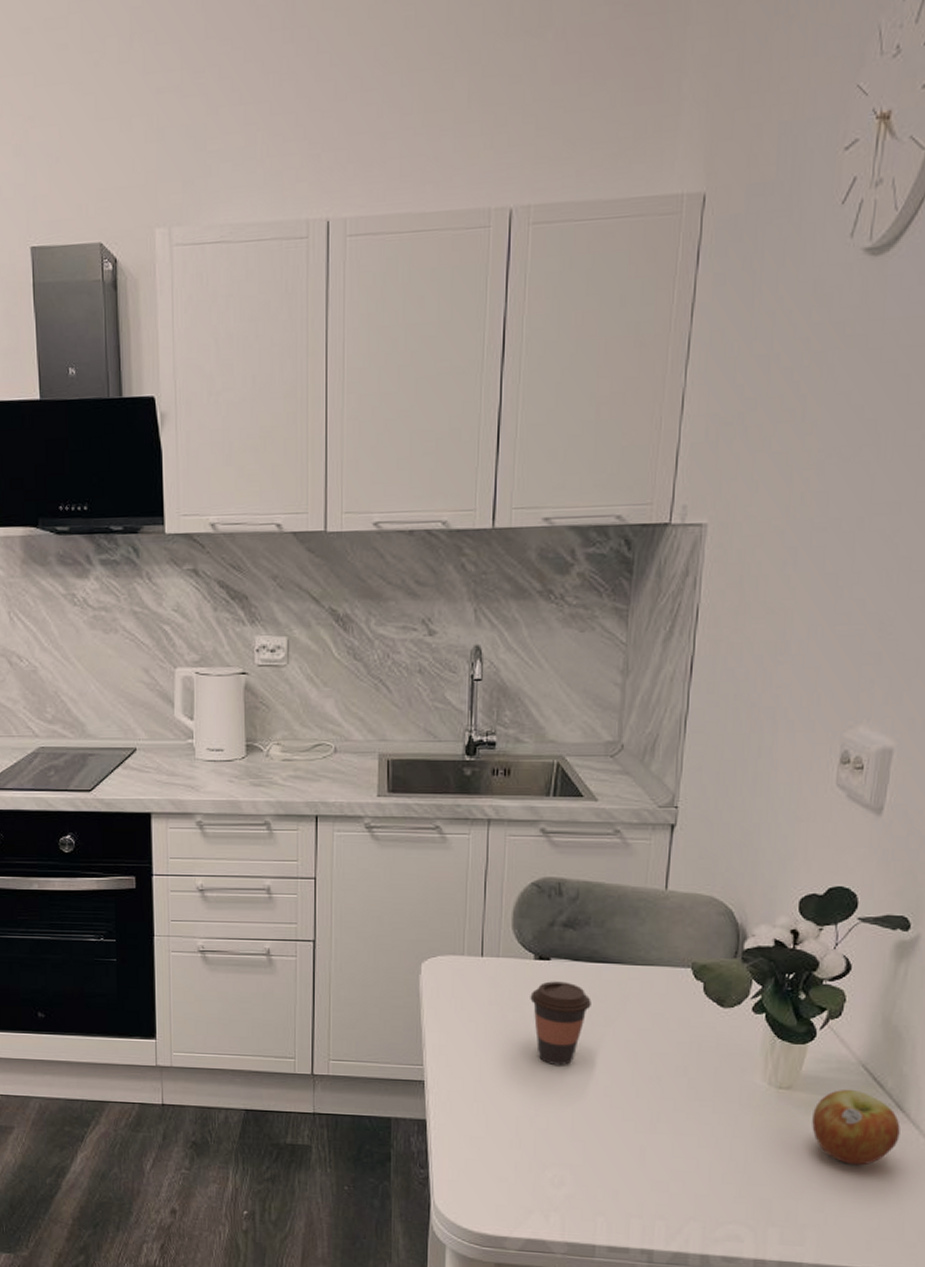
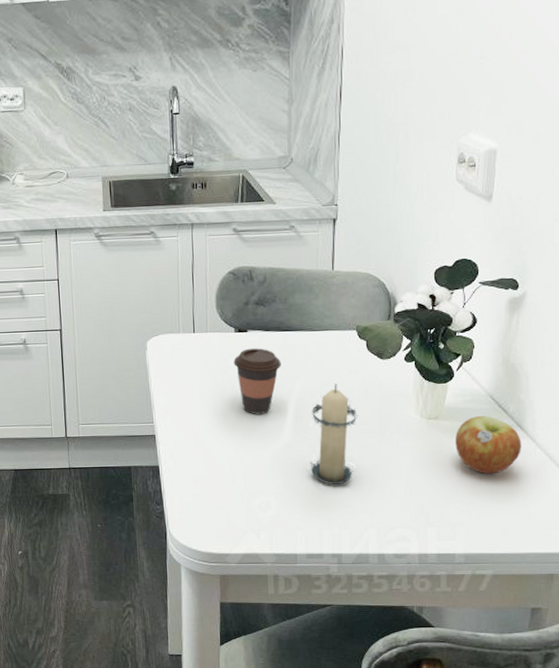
candle: none [620,1033,686,1162] -> present [310,383,358,484]

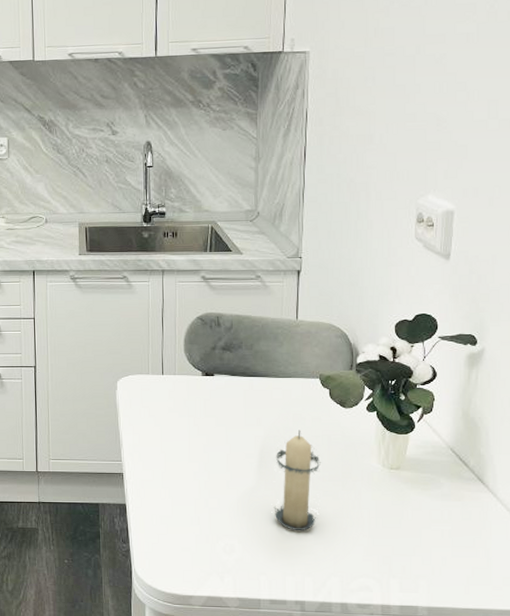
coffee cup: present [233,348,281,414] -> none [200,392,247,457]
apple: present [455,415,521,474] -> none [417,467,482,527]

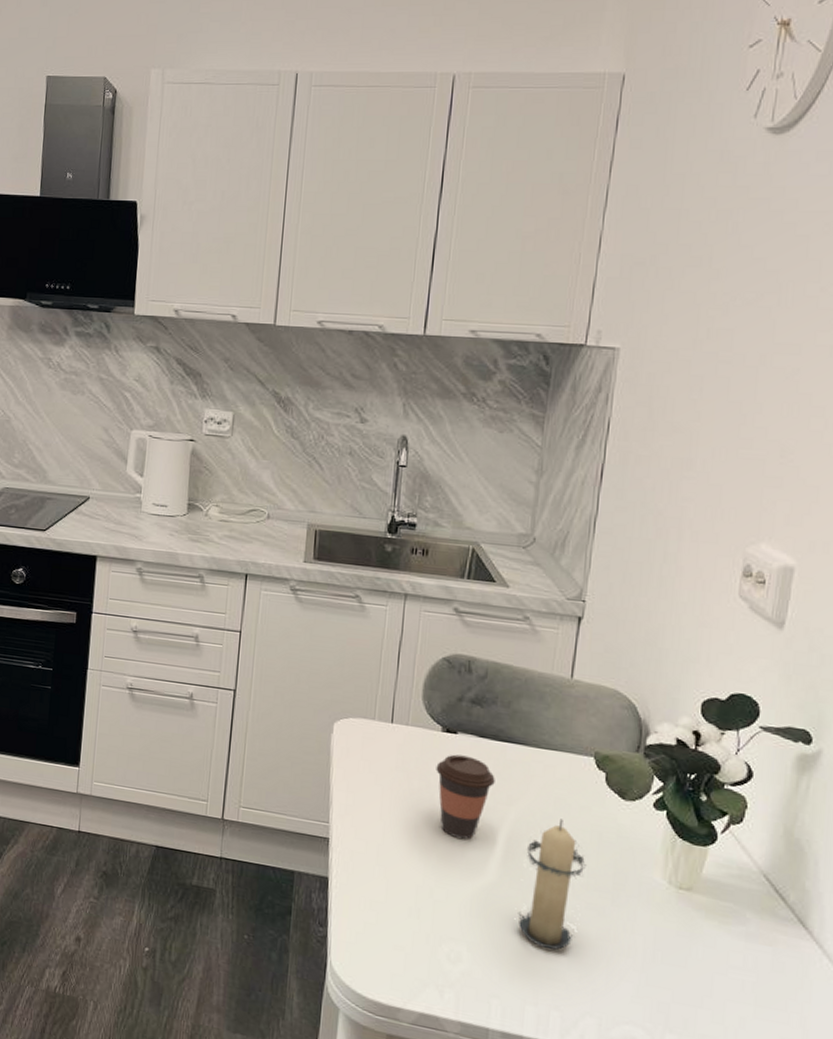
coffee cup: none [200,392,247,457] -> present [436,754,495,839]

